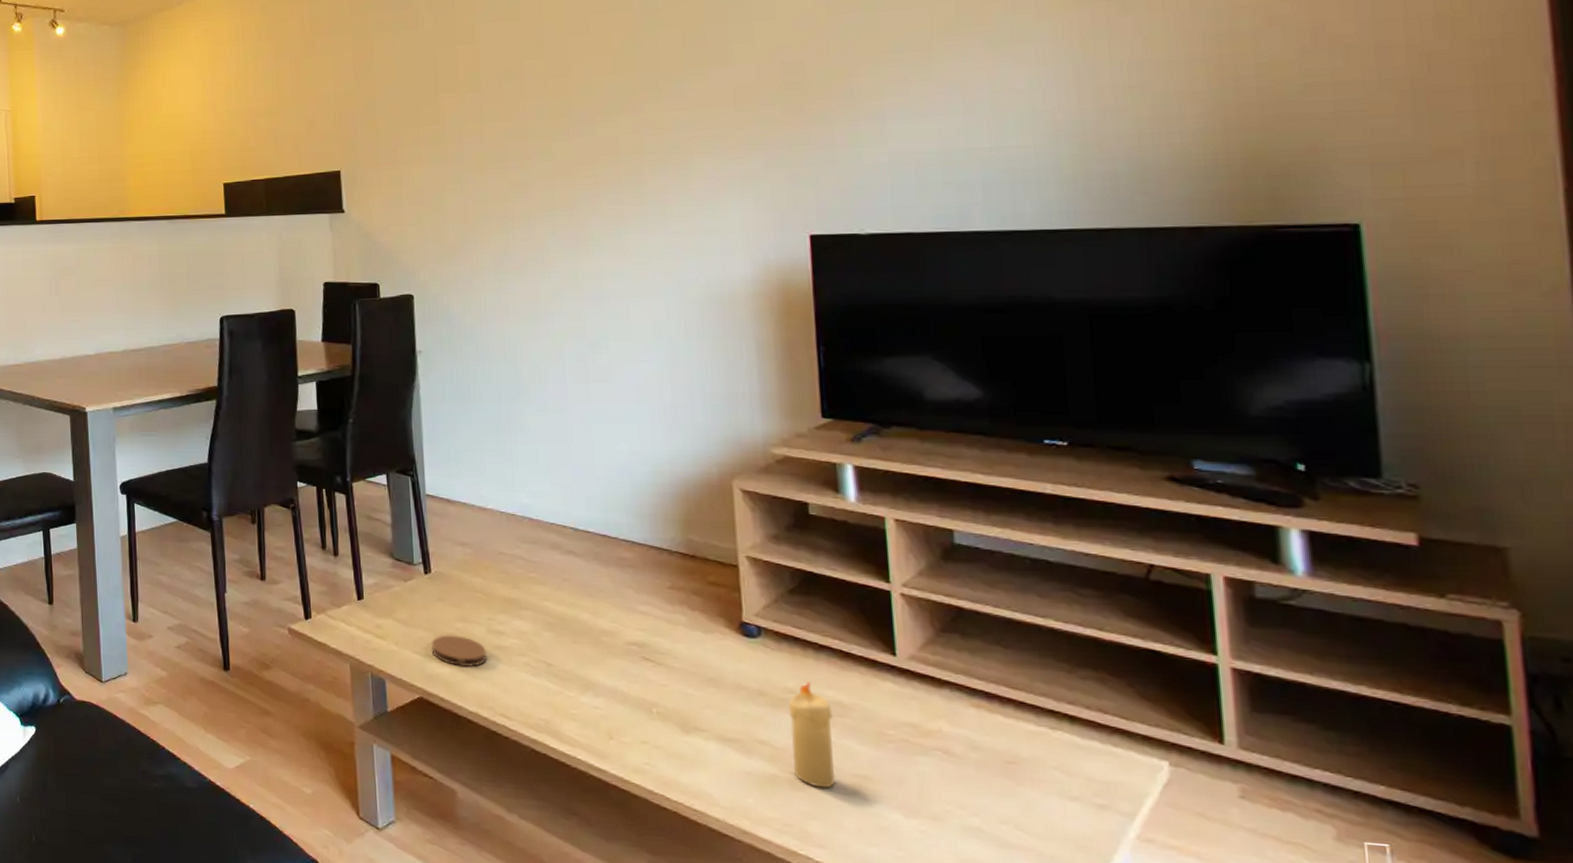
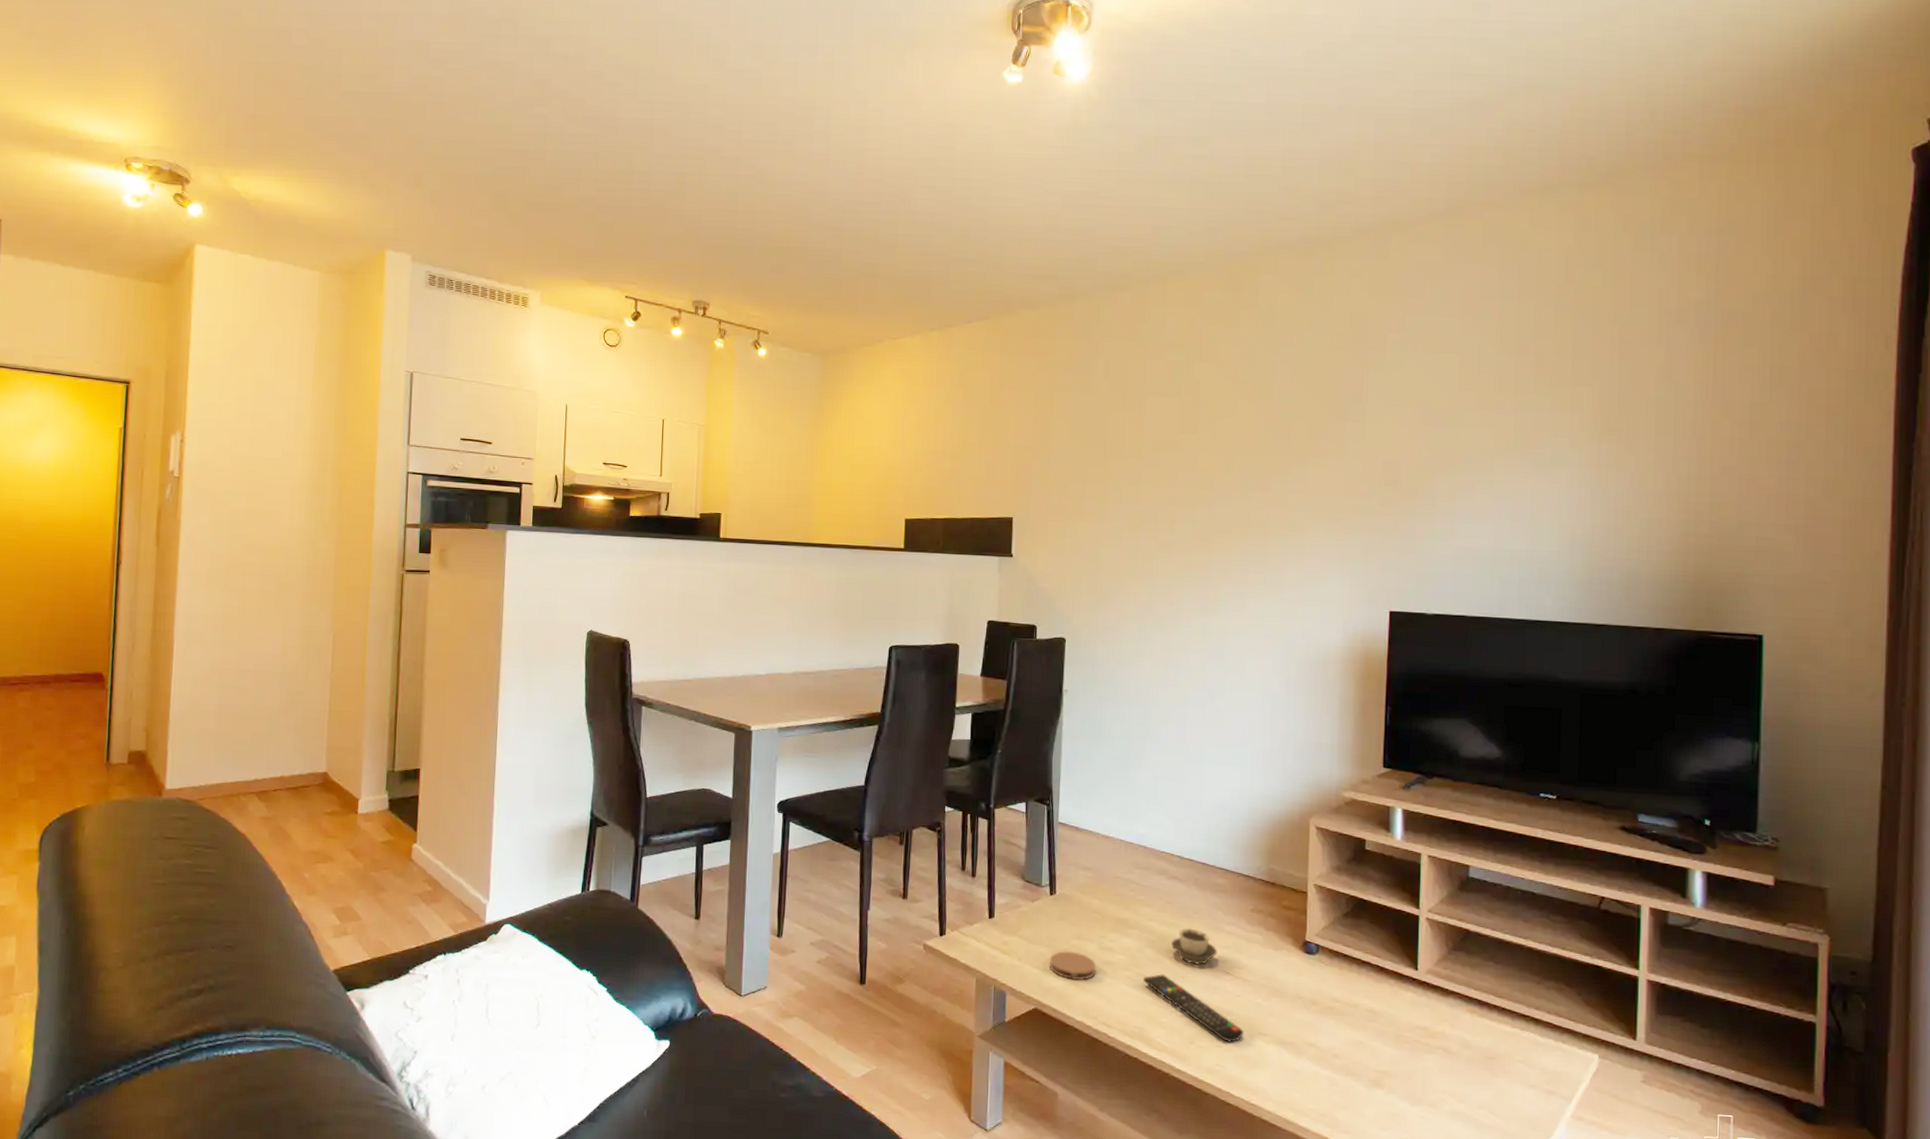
remote control: none [544,660,676,739] -> present [1143,974,1245,1043]
cup: none [574,608,632,650] -> present [1171,928,1218,965]
candle: present [788,682,836,788] -> none [1332,992,1366,1083]

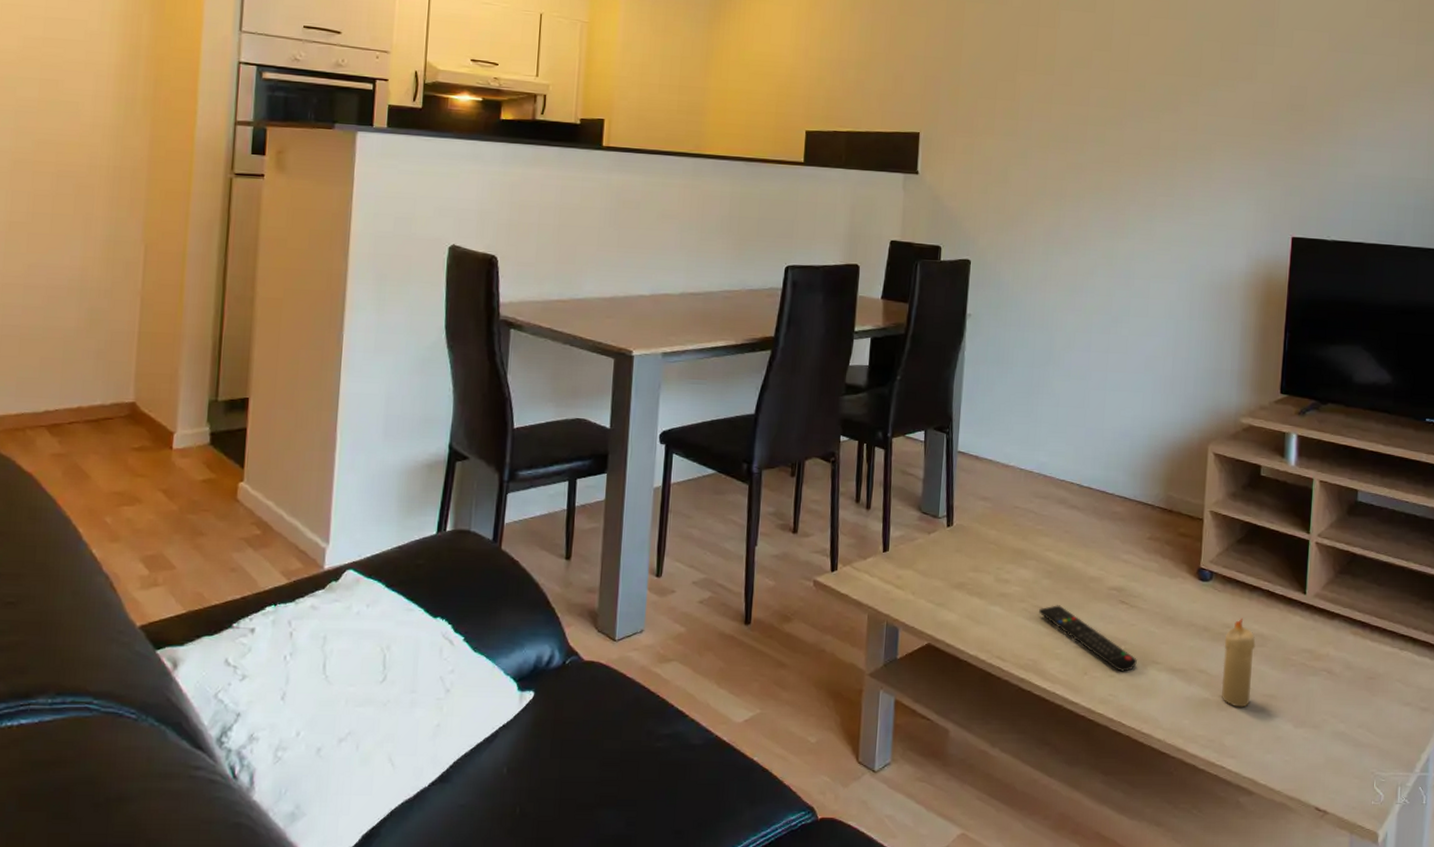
coaster: present [1049,951,1096,980] -> none [944,584,992,613]
cup: present [1171,928,1218,965] -> none [1068,557,1114,594]
candle: none [1332,992,1366,1083] -> present [1221,618,1256,707]

